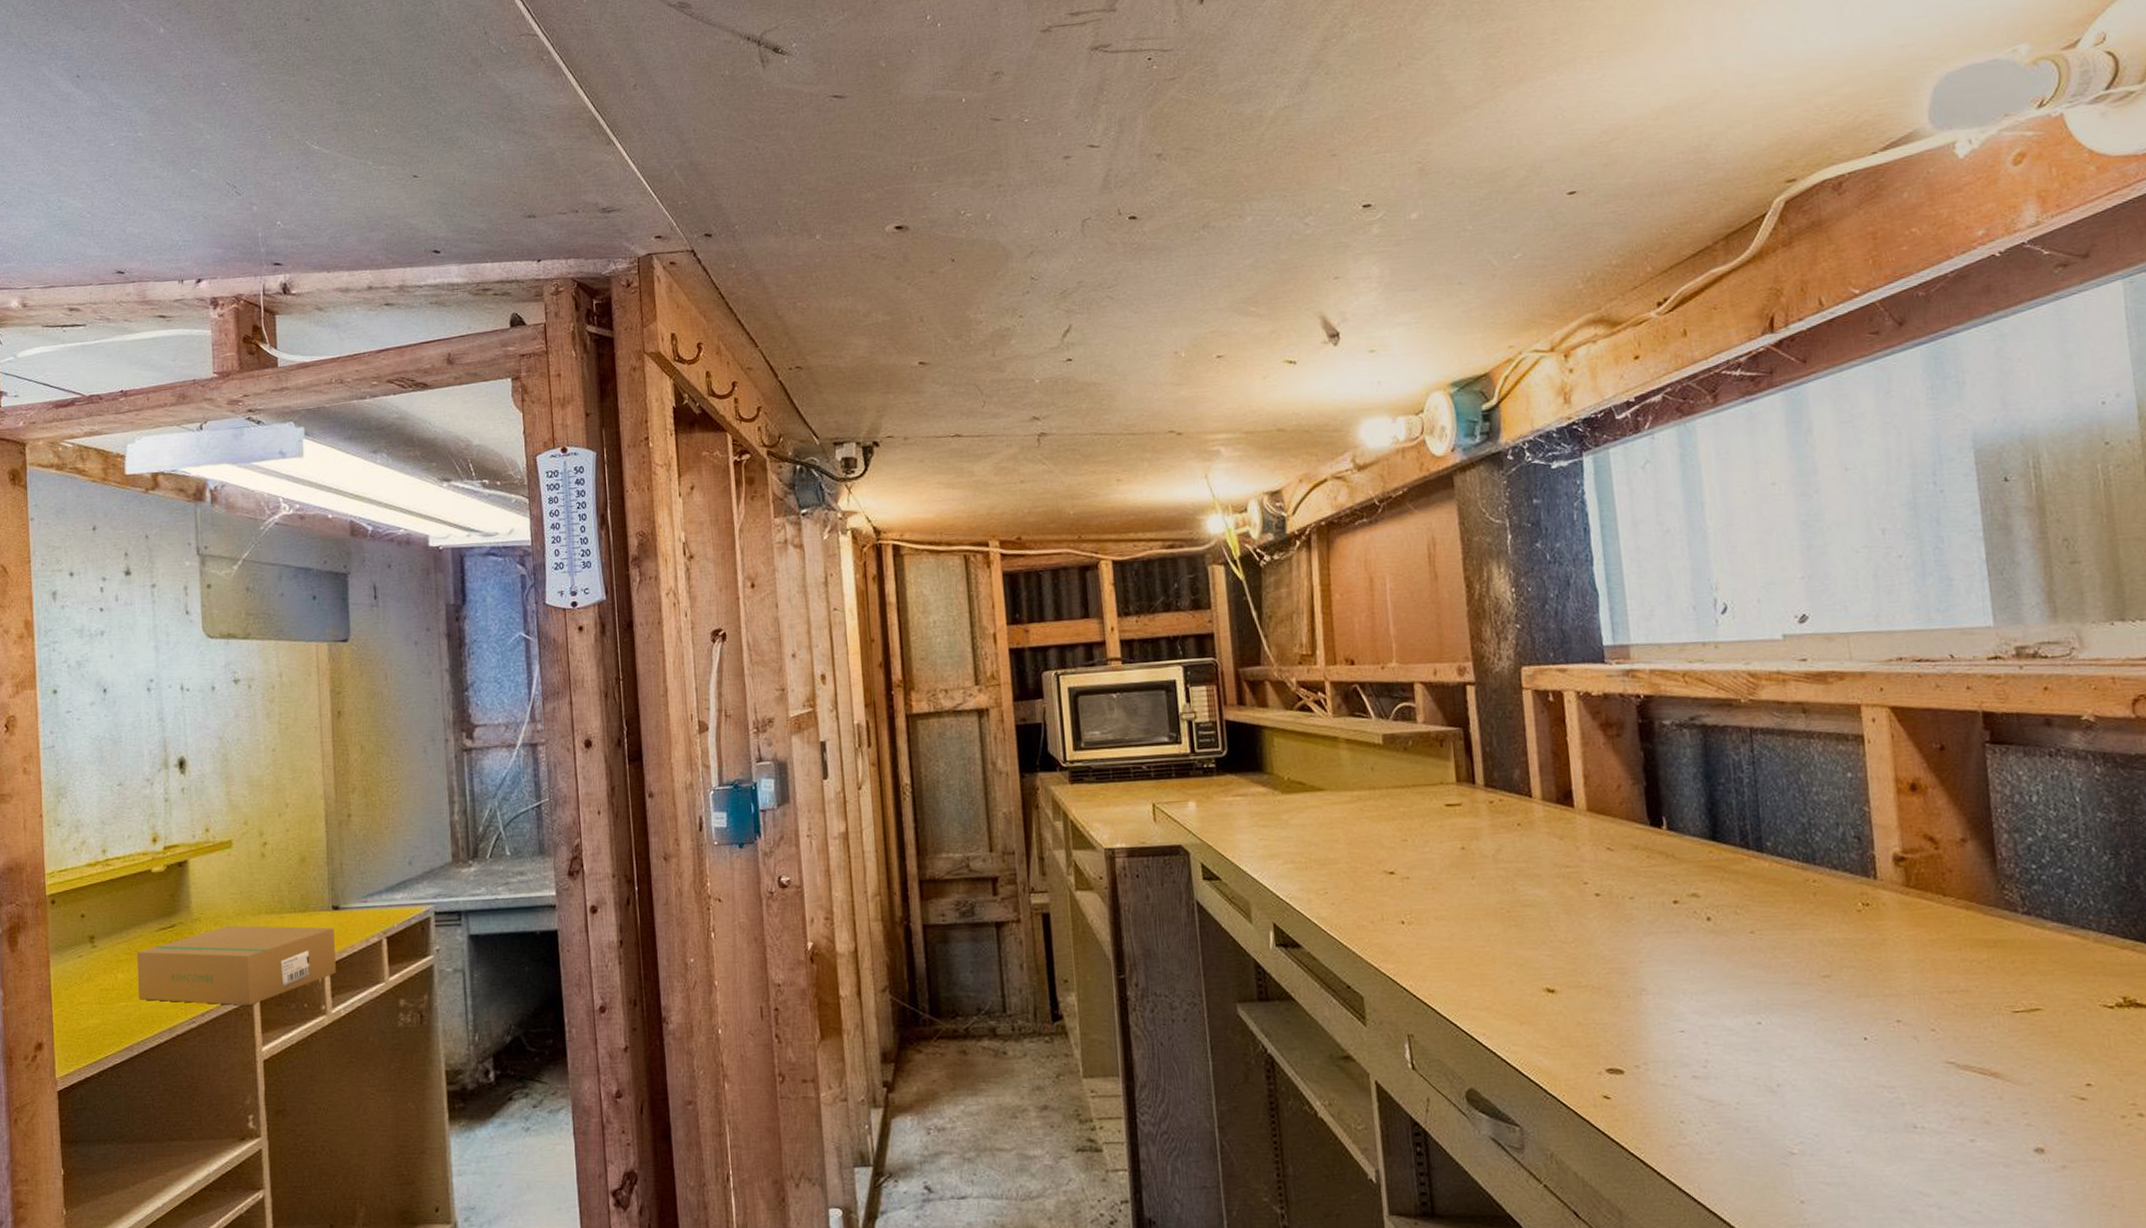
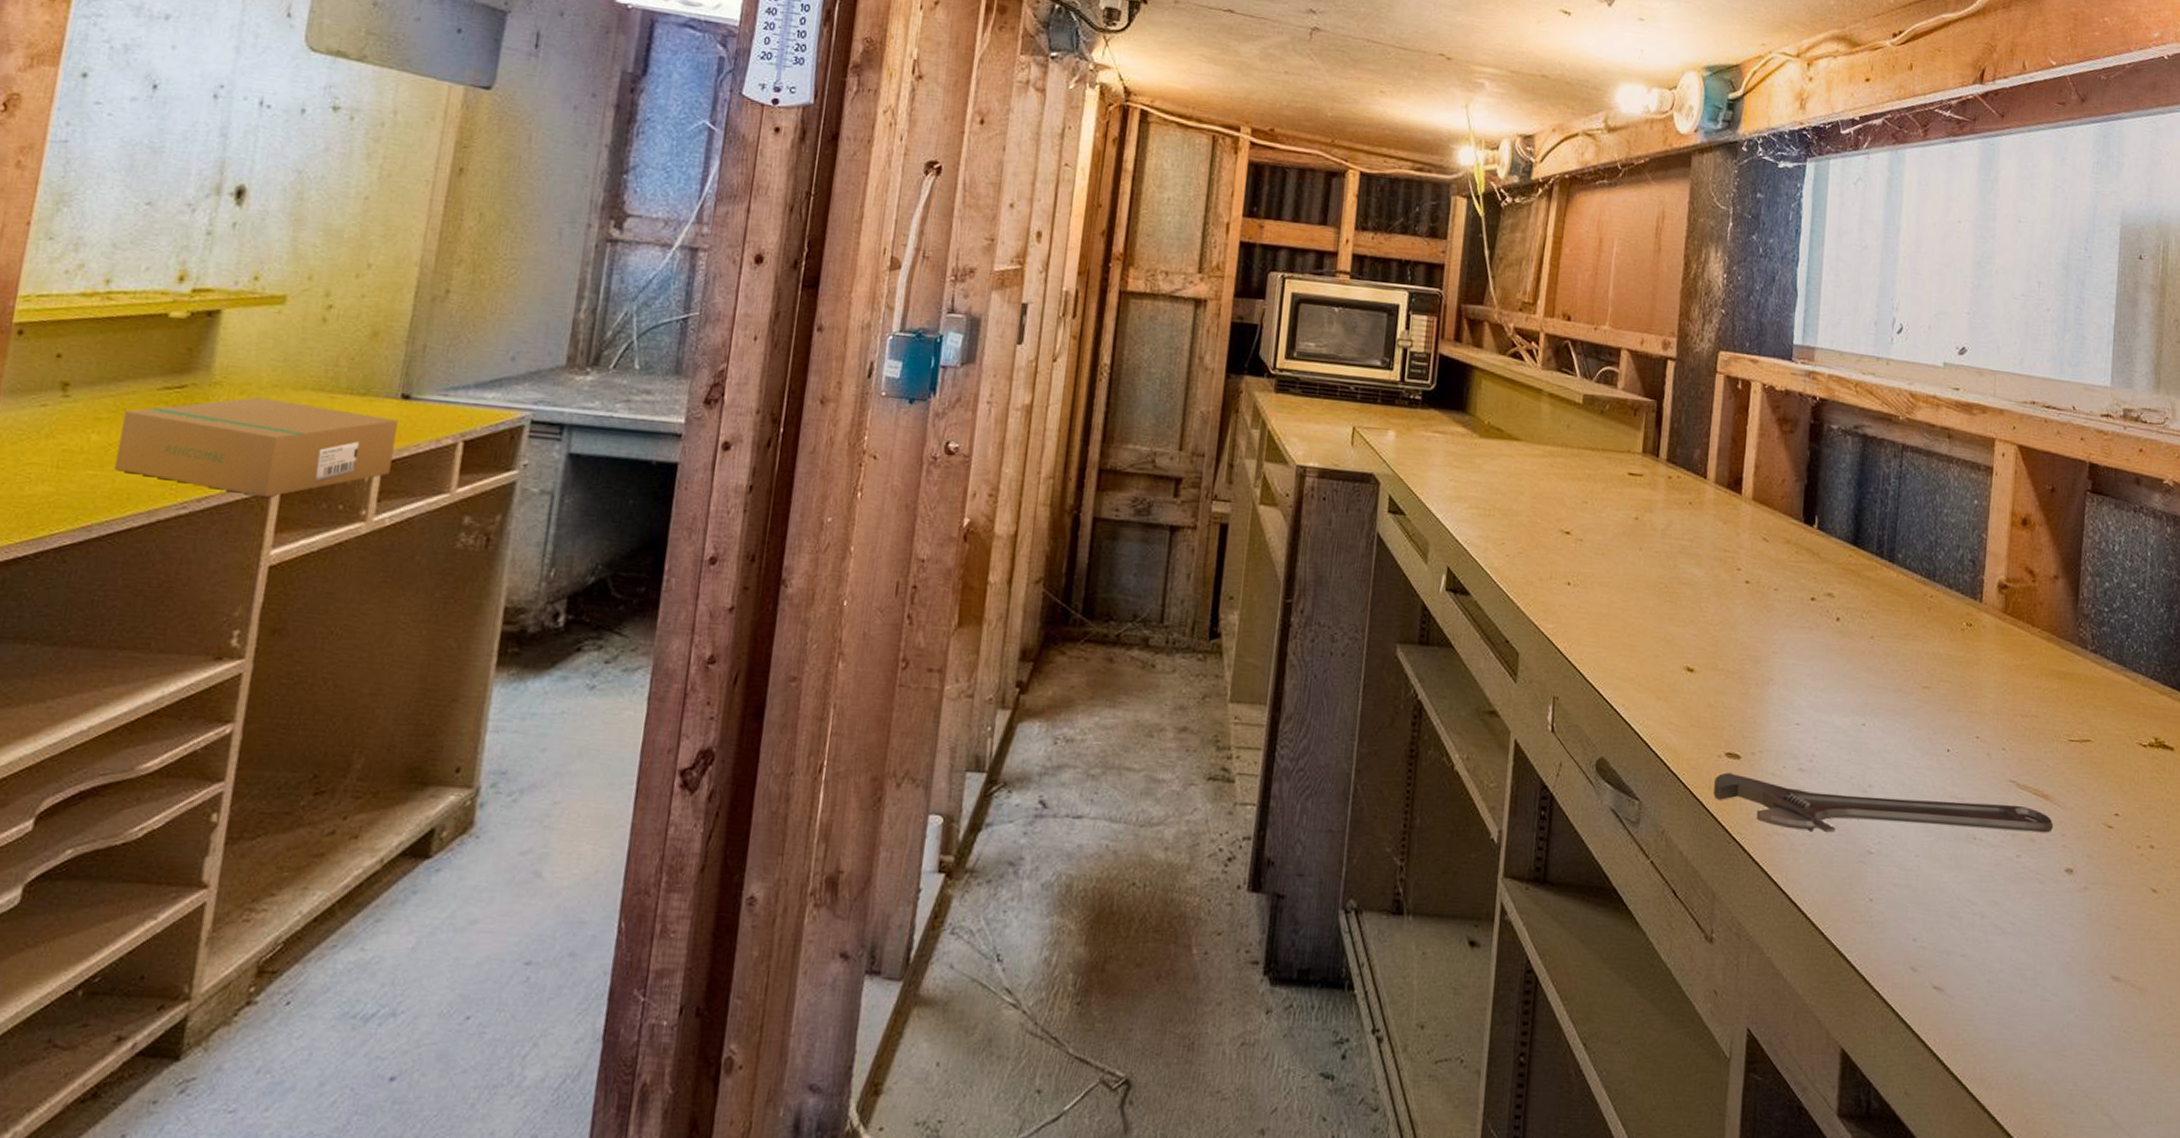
wrench: none [1599,1087,2011,1139] -> present [1714,772,2054,833]

